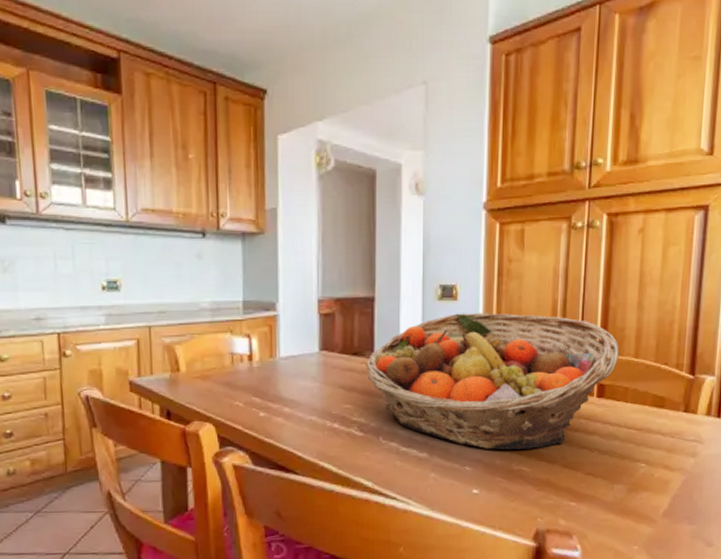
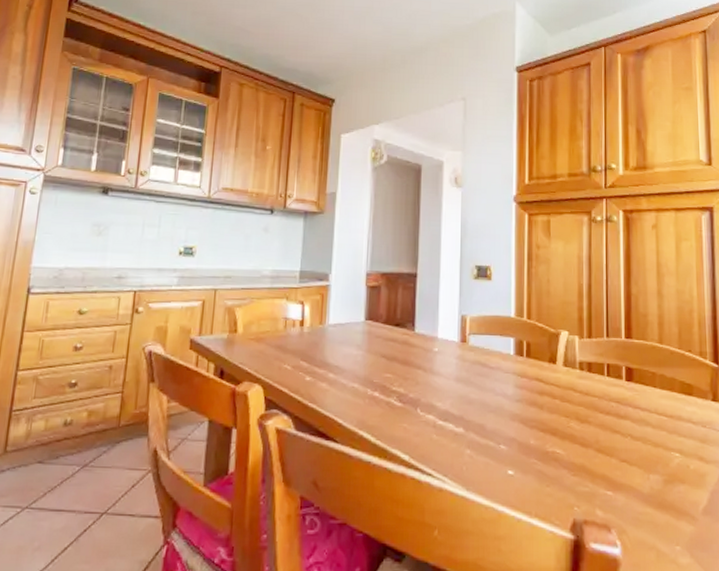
fruit basket: present [366,313,619,450] -> none [407,292,644,430]

